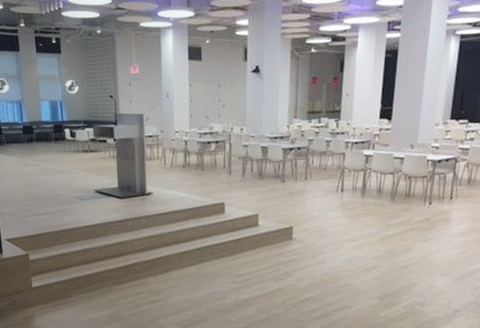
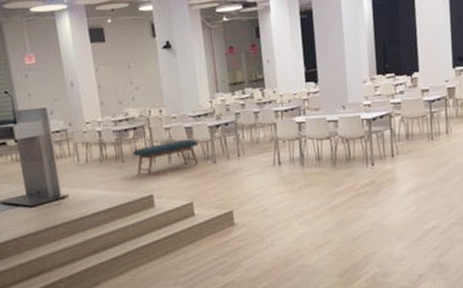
bench: none [212,157,271,186] -> present [132,139,199,176]

